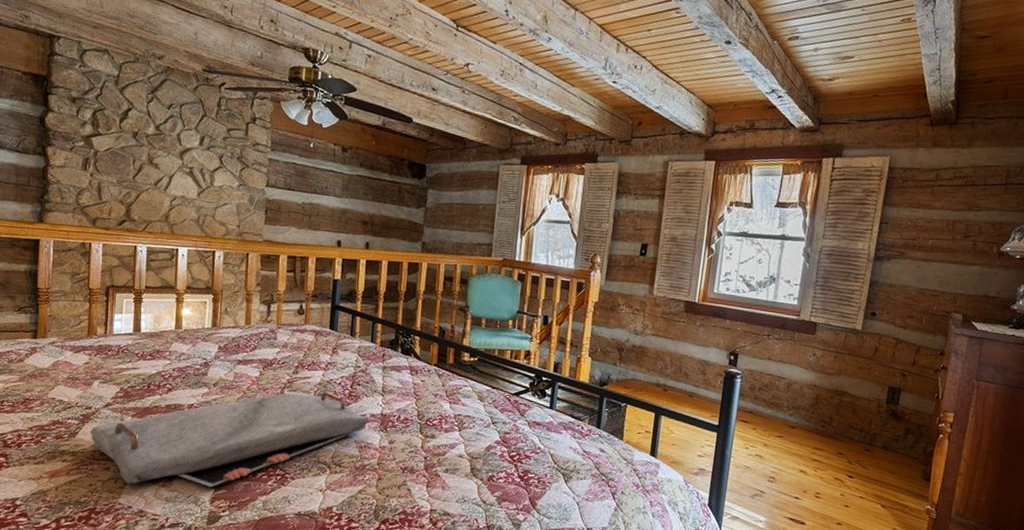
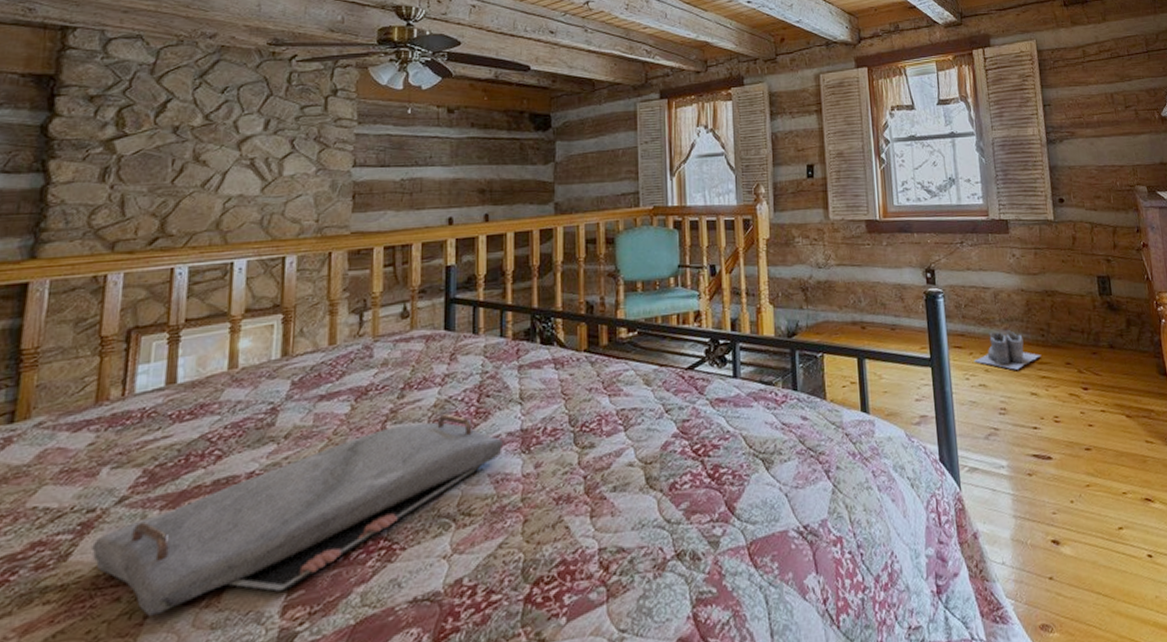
boots: none [755,415,817,450] -> present [973,329,1040,370]

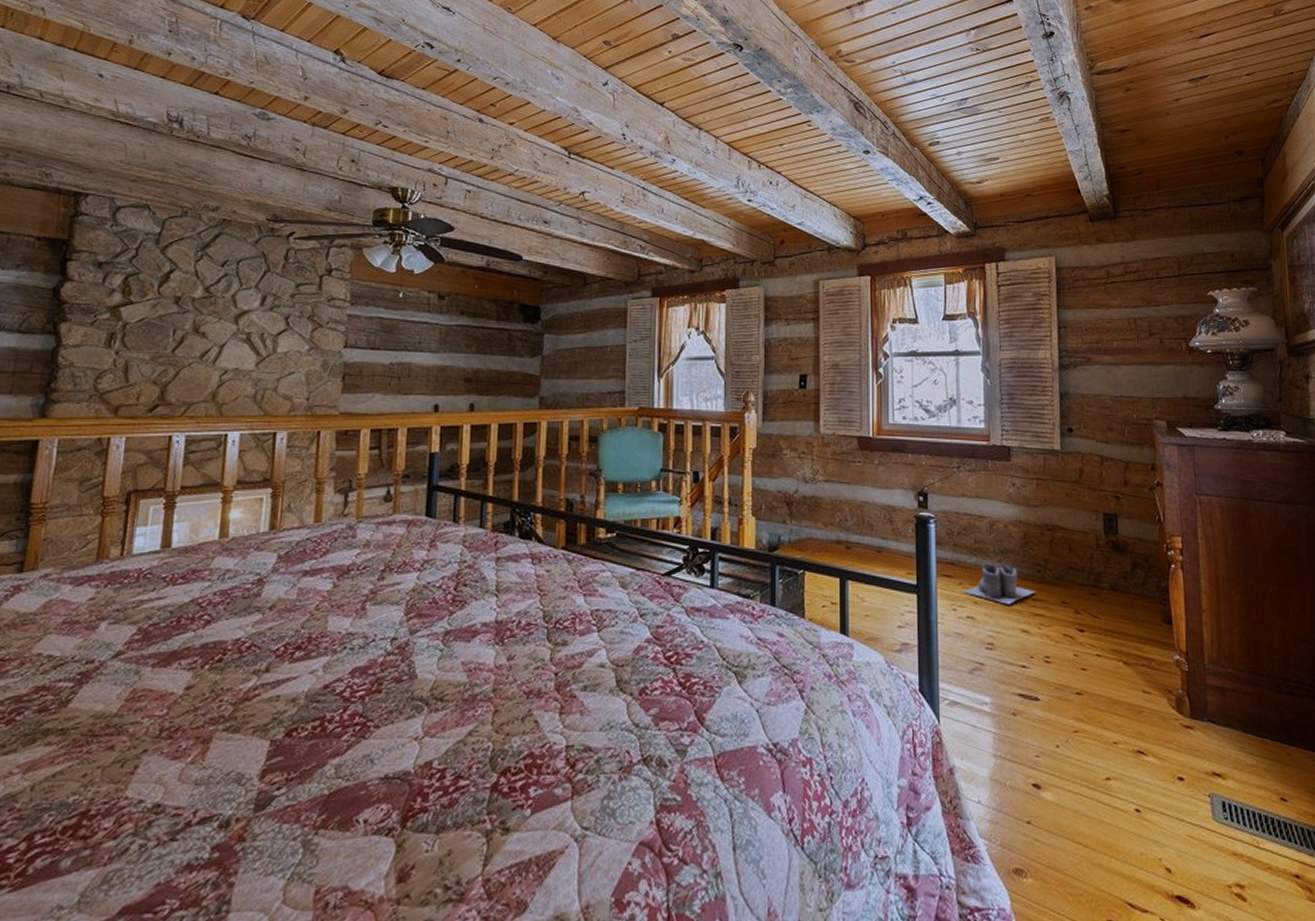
serving tray: present [92,414,502,616] -> none [89,599,477,766]

